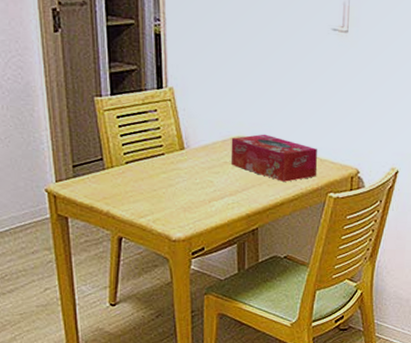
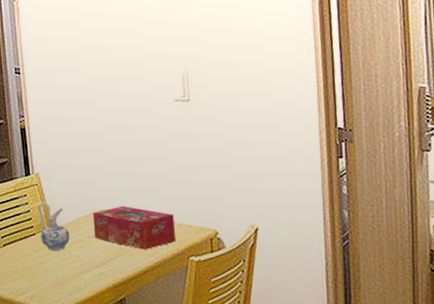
ceramic pitcher: none [170,120,204,174] -> present [38,202,70,250]

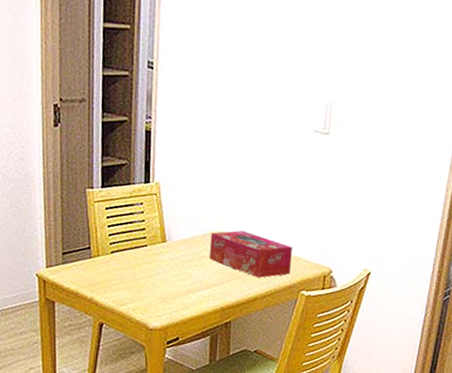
ceramic pitcher: present [38,202,70,250] -> none [153,213,184,266]

